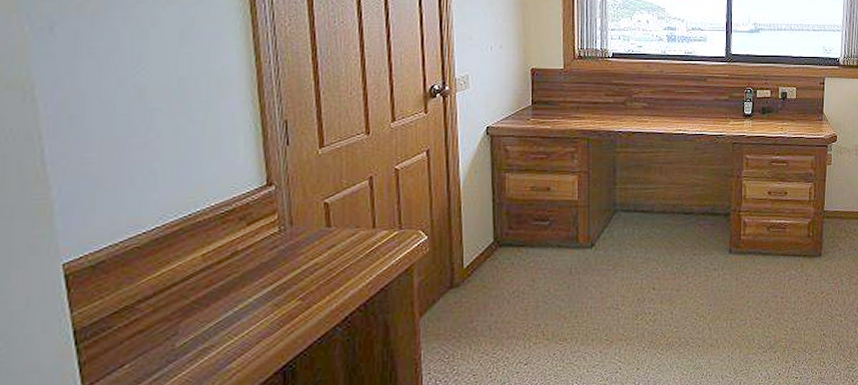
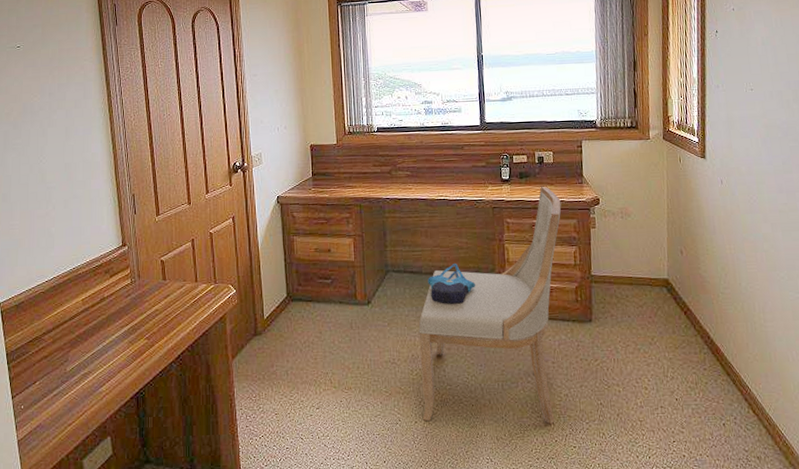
chair: none [645,122,801,367] -> present [419,186,561,425]
tote bag: none [660,201,710,244] -> present [428,264,475,304]

